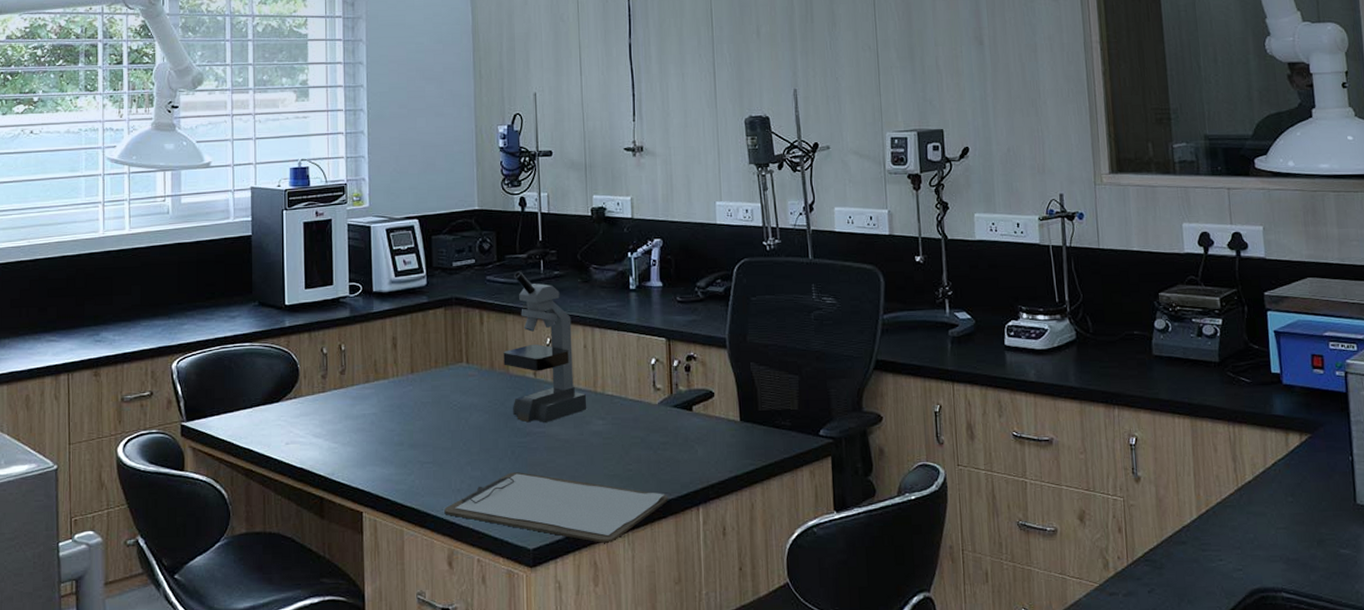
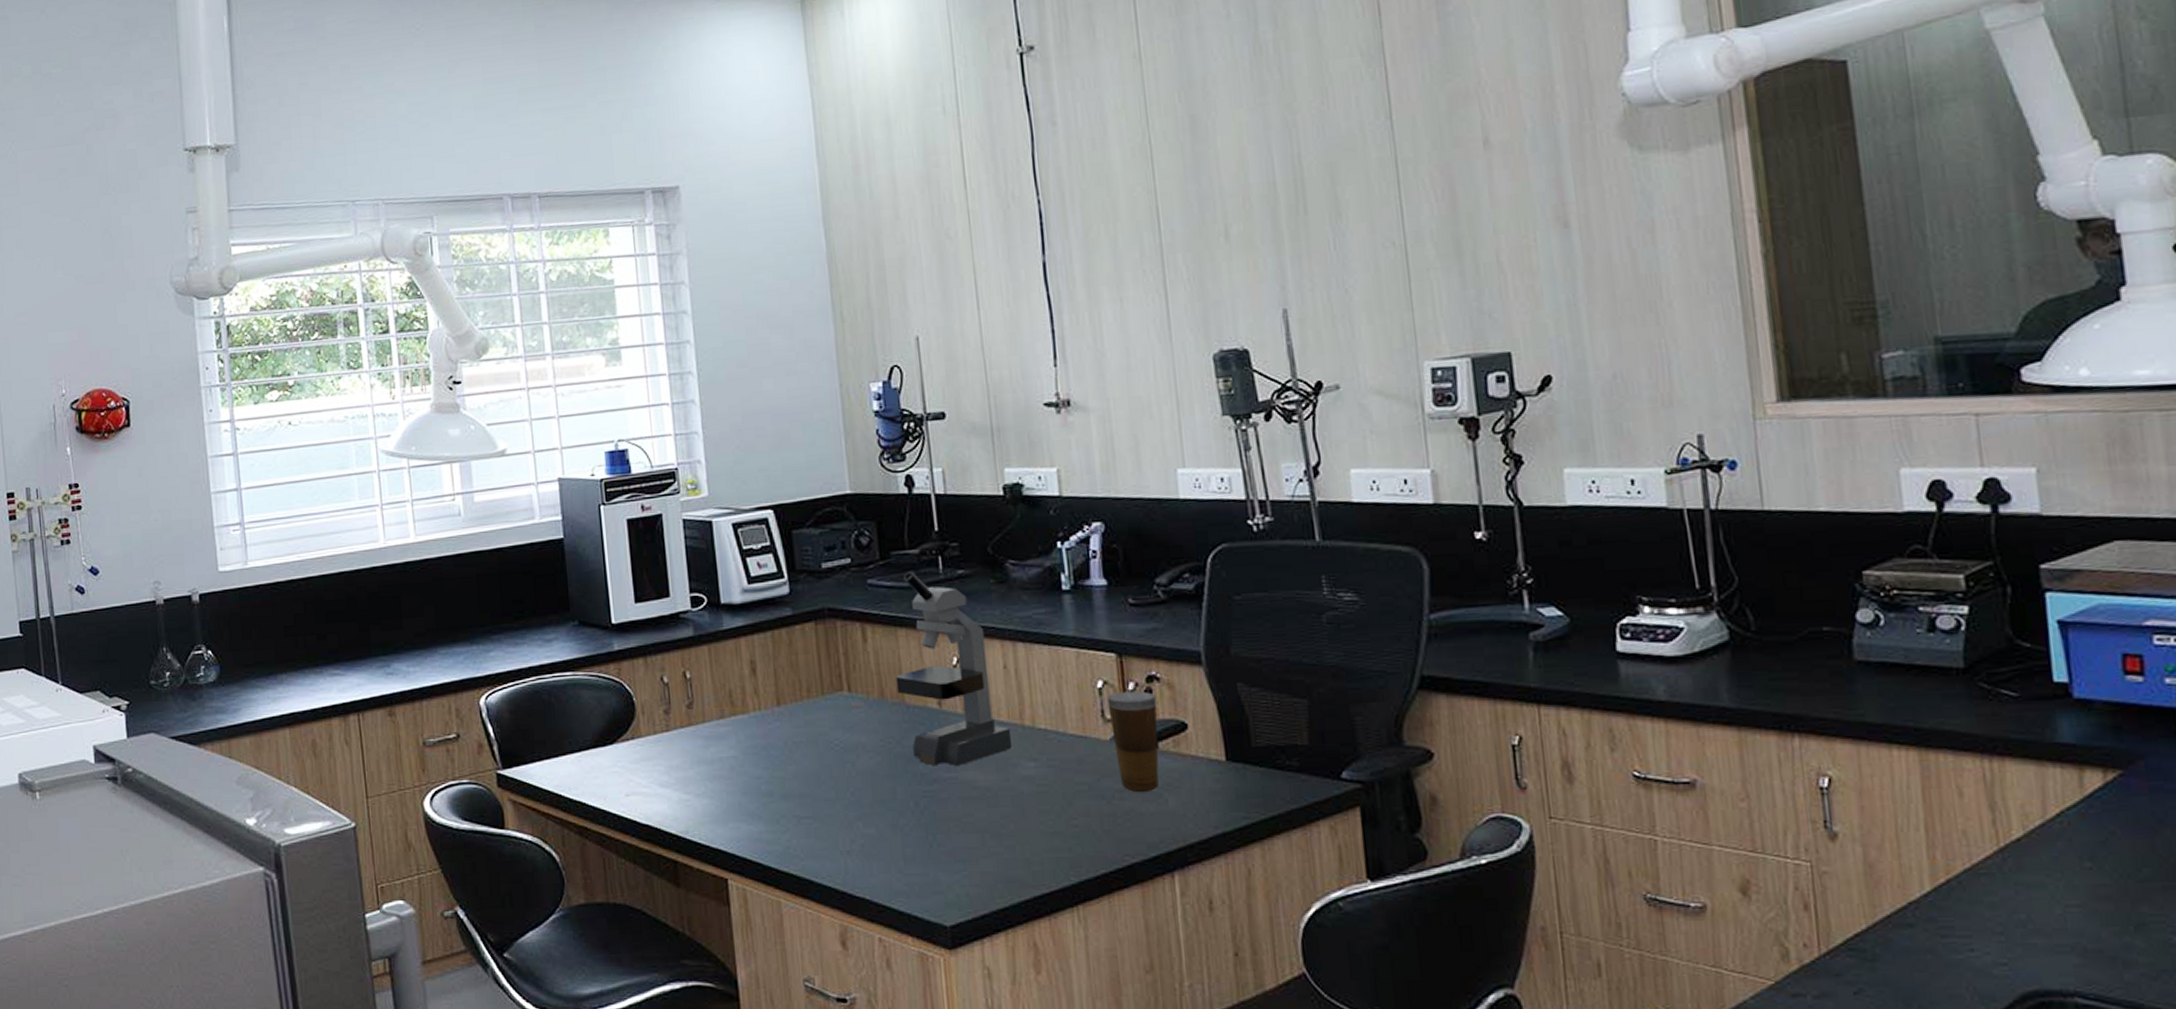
clipboard: present [444,472,668,543] -> none [831,829,1130,919]
beverage cup: none [658,367,693,445] -> present [1107,691,1159,793]

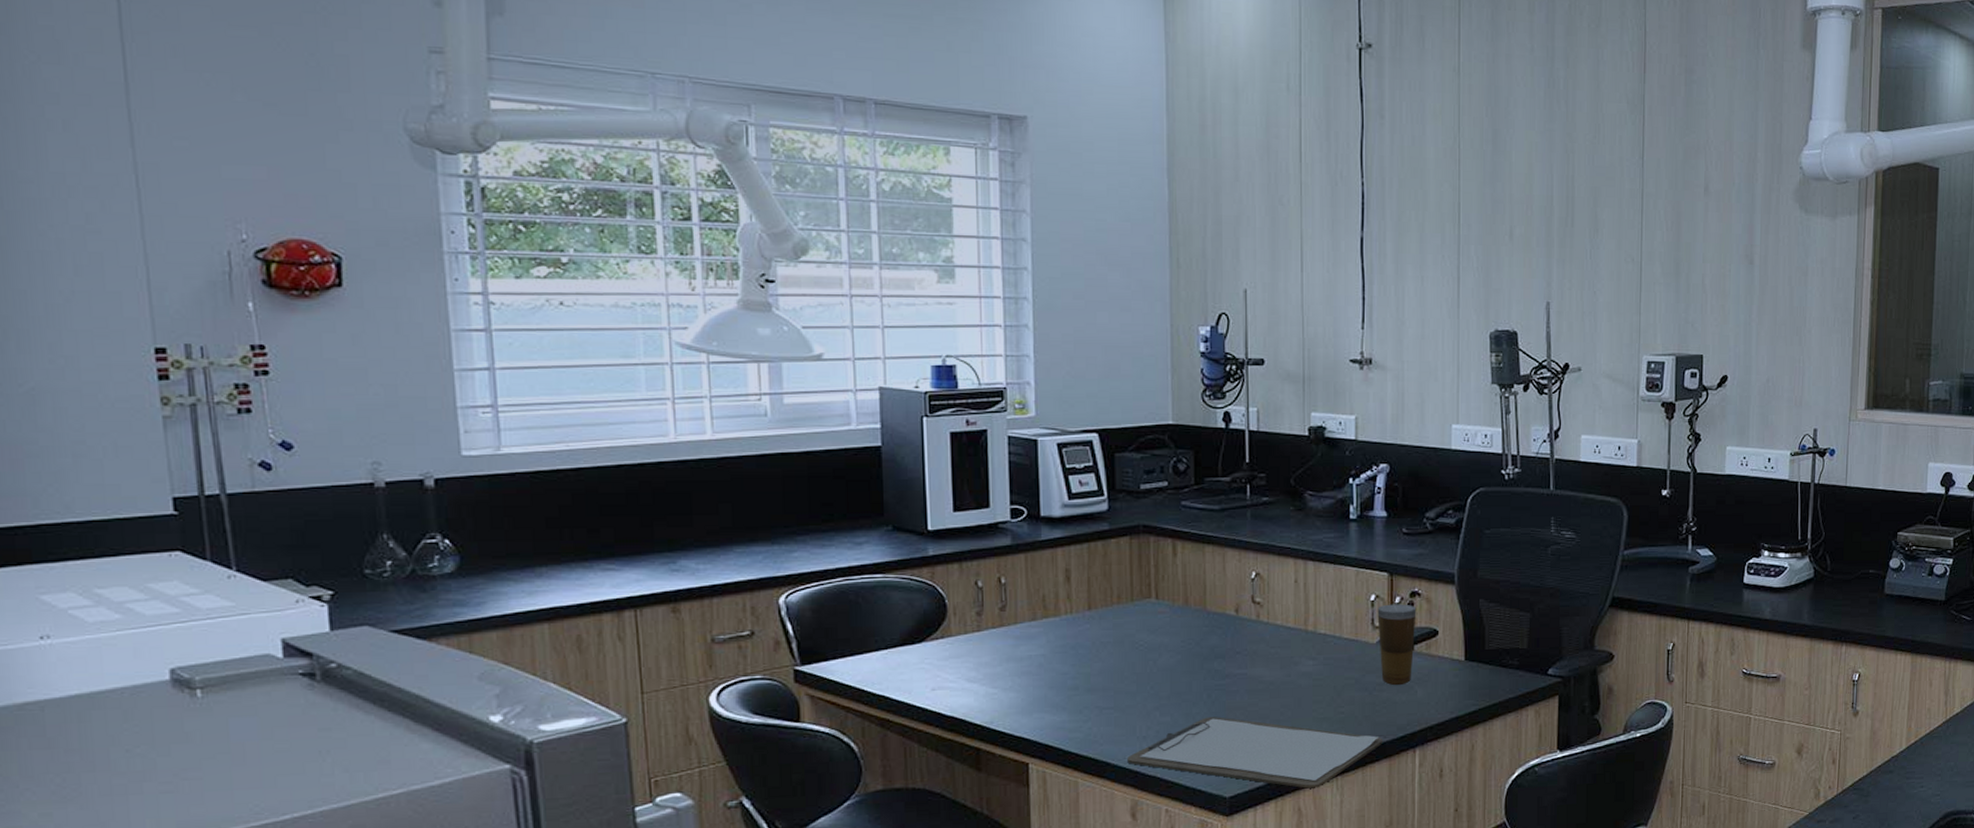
clipboard: none [831,829,1130,919] -> present [1127,717,1382,789]
microscope: present [895,571,1013,767] -> none [1200,496,1296,664]

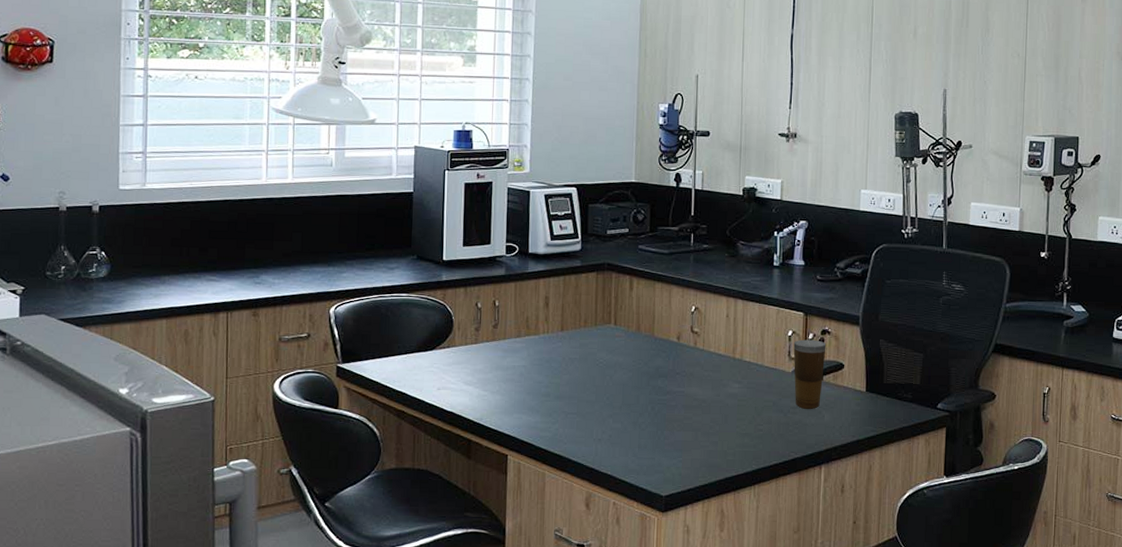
clipboard: present [1127,717,1382,789] -> none [585,426,794,494]

